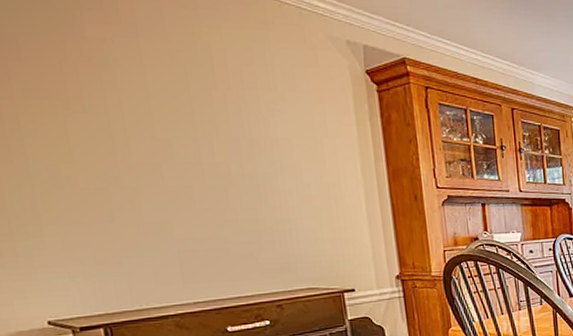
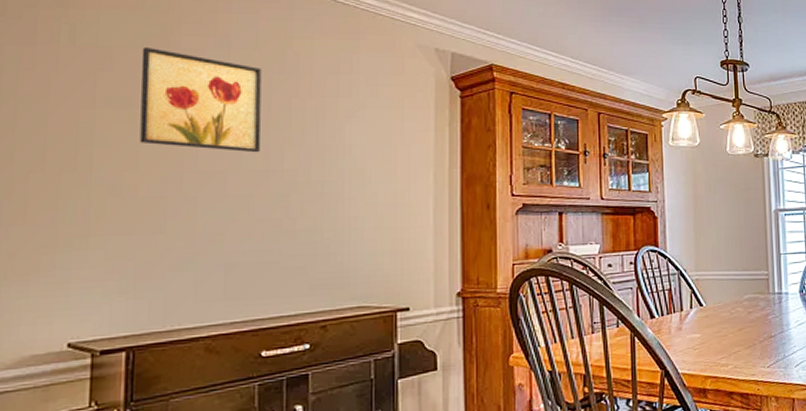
wall art: none [47,35,191,146] -> present [140,48,262,153]

